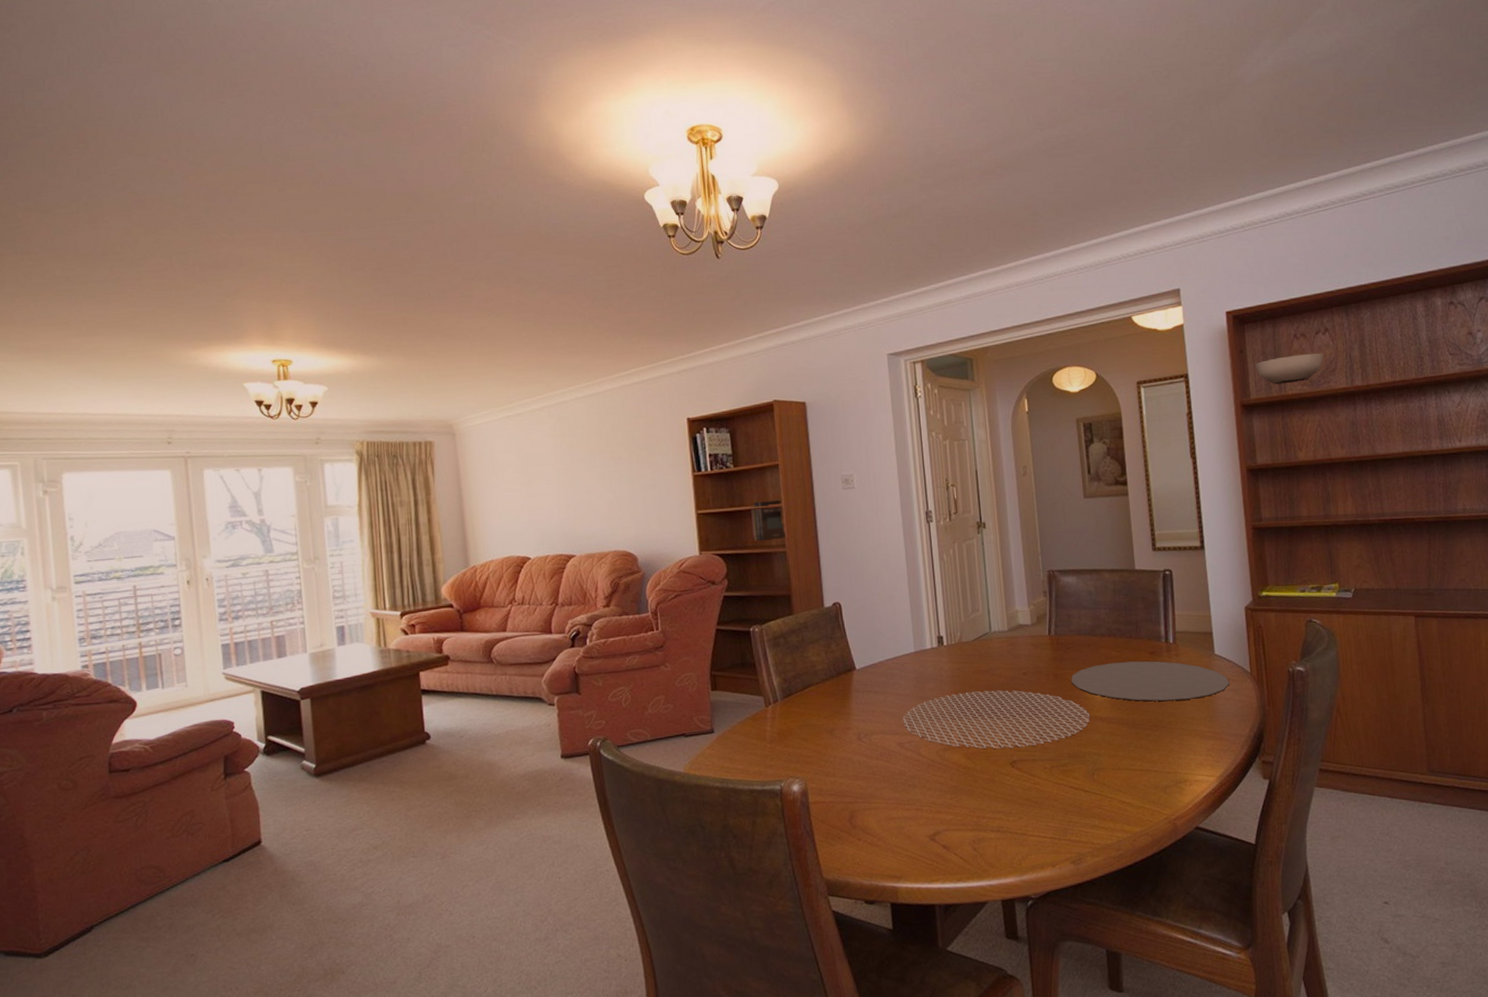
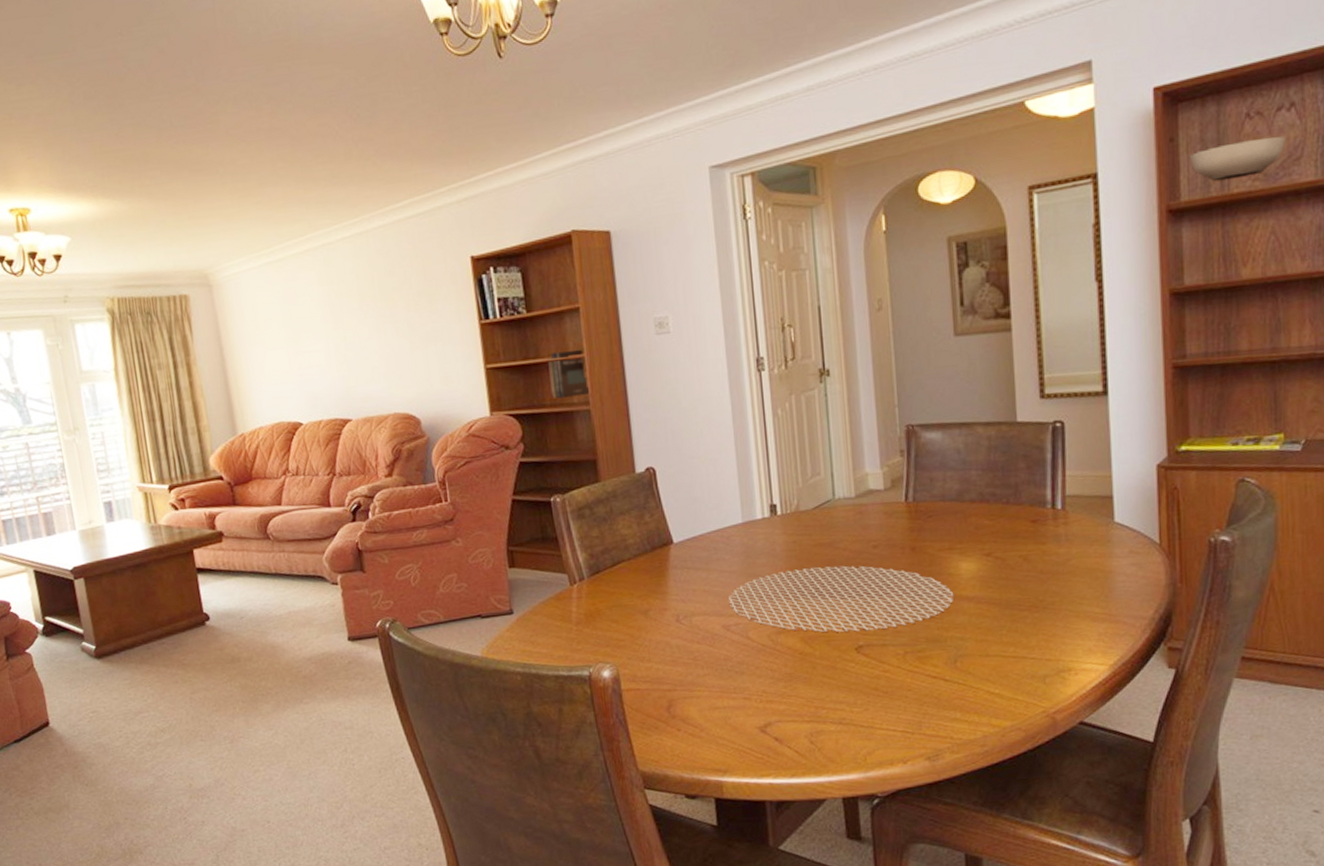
placemat: present [1071,661,1230,702] -> none [931,530,1132,579]

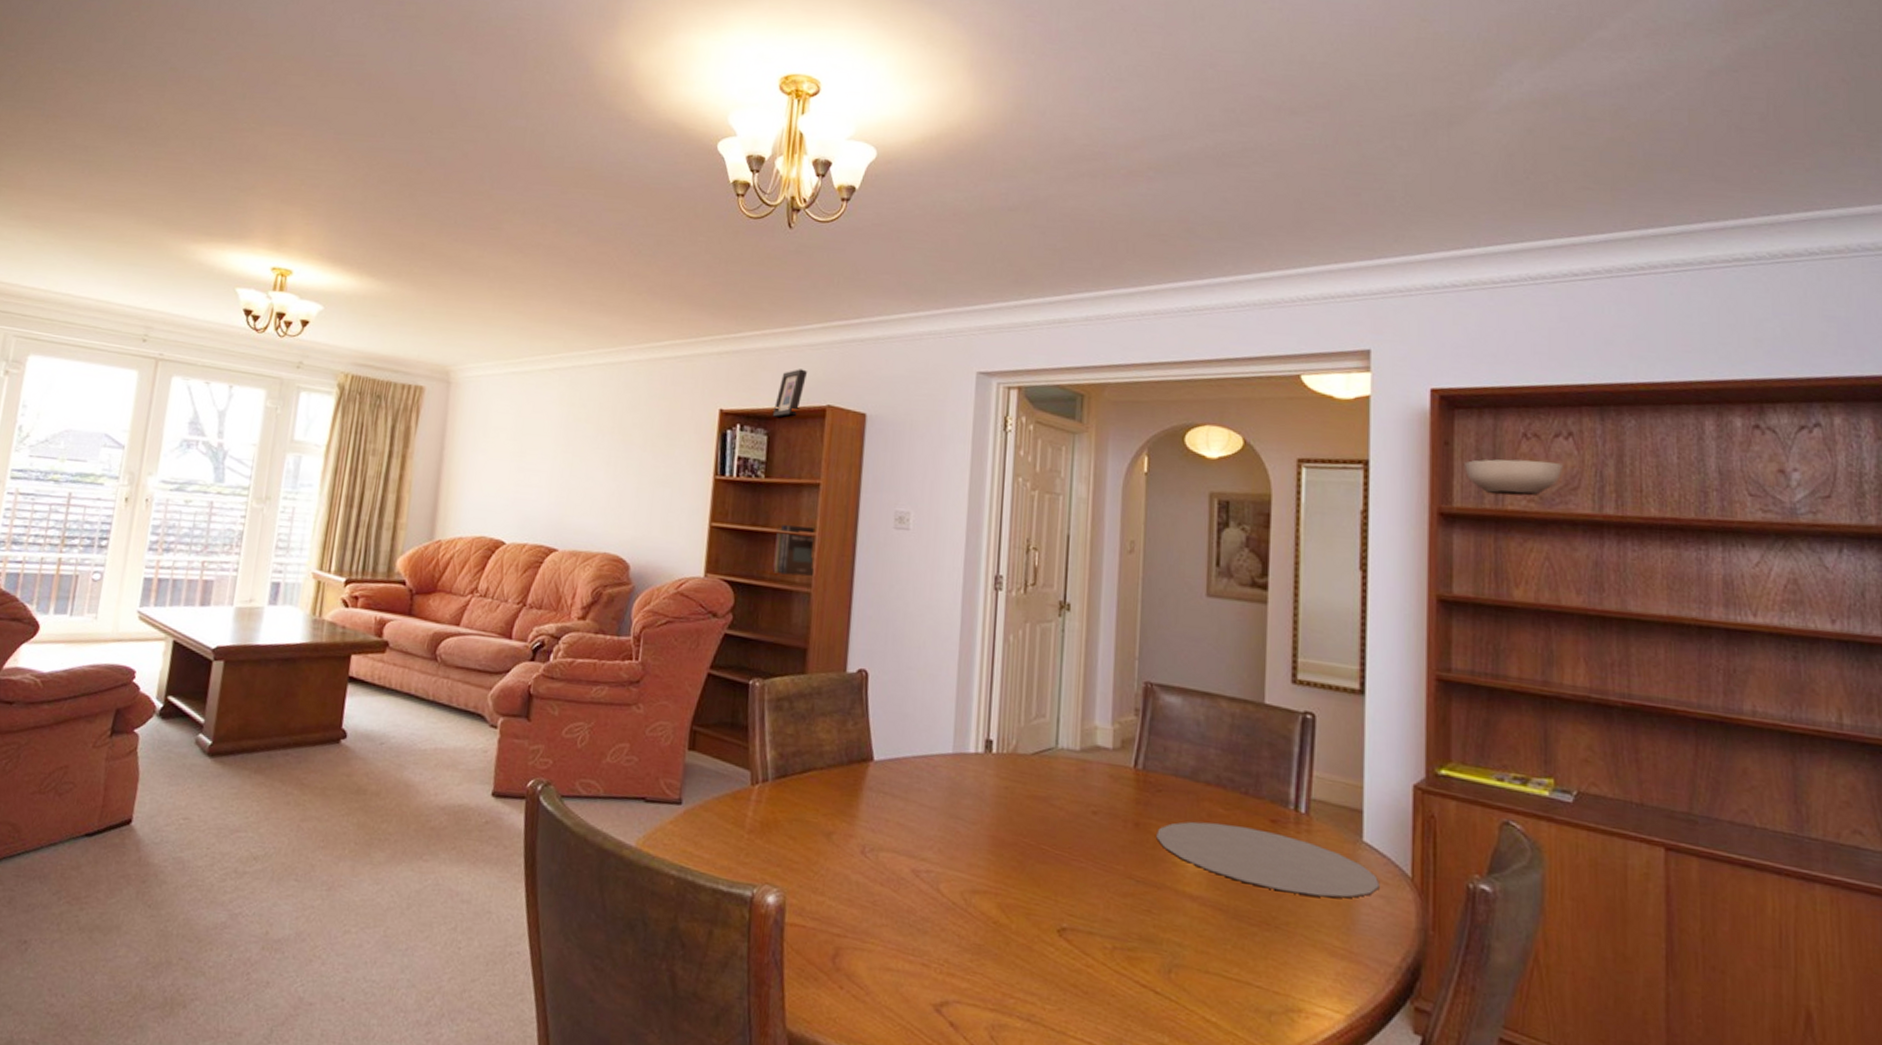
picture frame: none [521,200,547,254] -> present [772,369,807,419]
place mat: present [728,565,955,633] -> none [922,819,1177,915]
placemat: none [931,530,1132,579] -> present [1156,821,1380,899]

